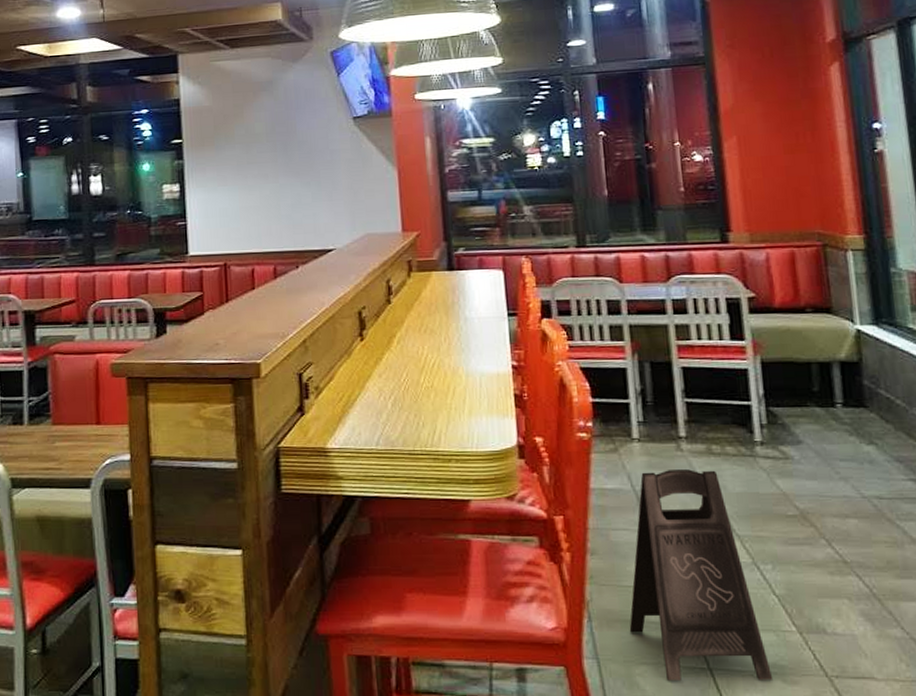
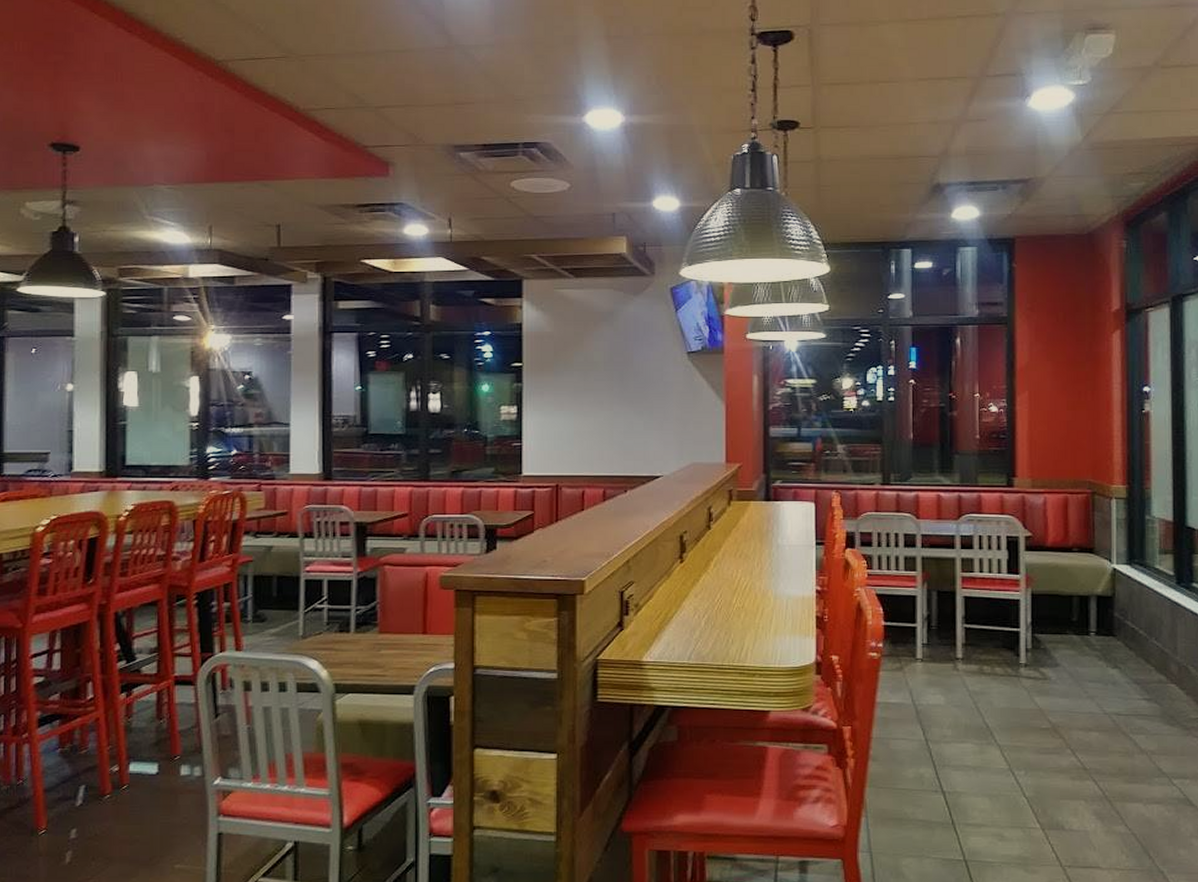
warning sign: present [629,469,774,681] -> none [900,687,1017,871]

